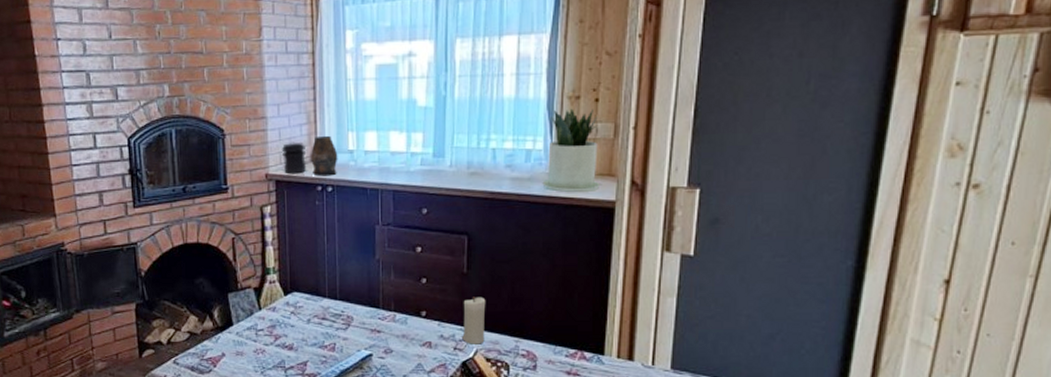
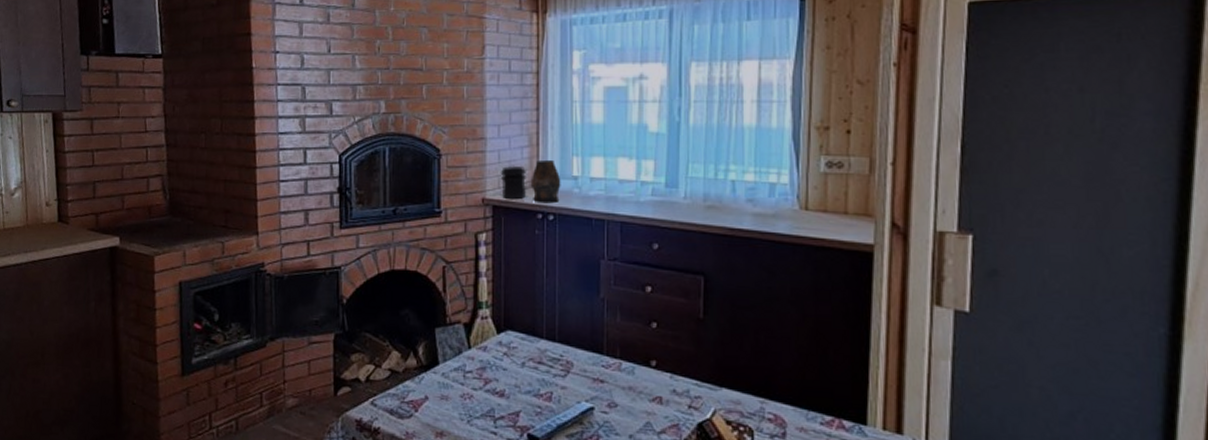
candle: present [462,297,486,344] -> none [698,346,726,404]
planter: present [542,108,601,192] -> none [789,140,856,233]

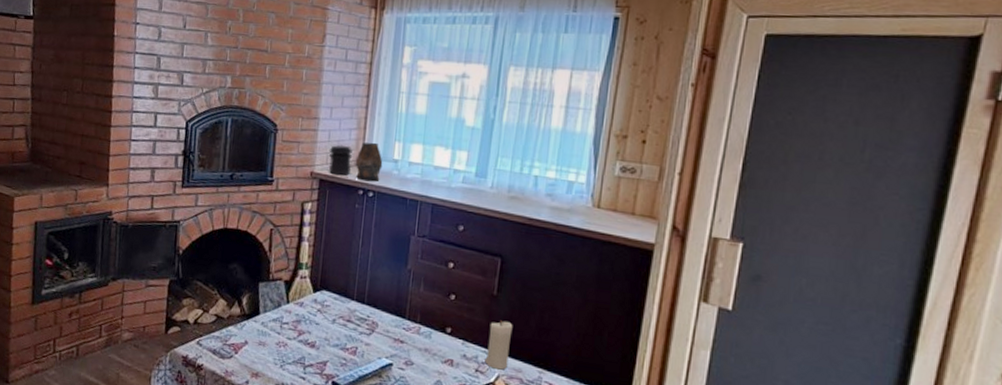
candle: none [698,346,726,404] -> present [485,320,513,370]

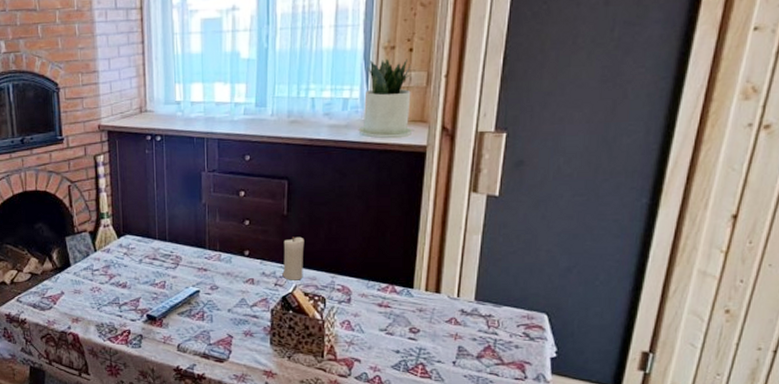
jar: present [328,144,352,176] -> none [112,94,136,125]
ceramic pot: present [356,142,383,182] -> none [140,87,166,127]
planter: none [581,146,644,231] -> present [358,58,413,138]

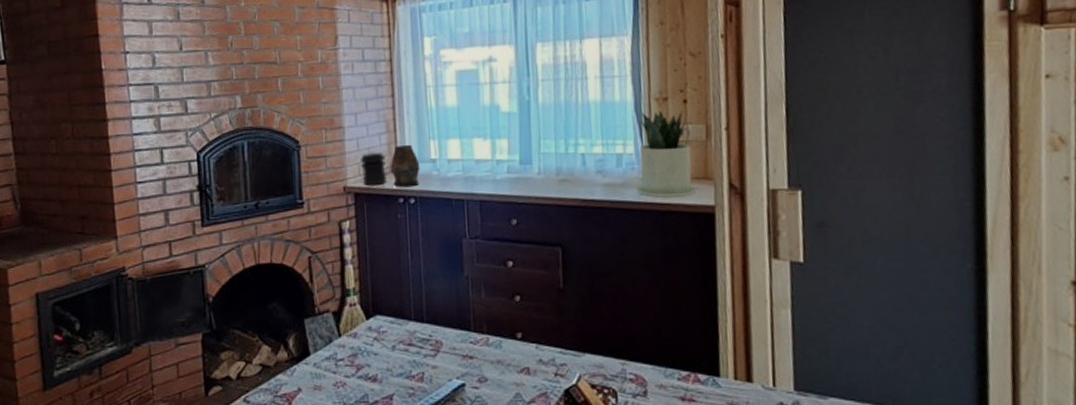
jar: none [112,94,136,125] -> present [360,152,386,187]
ceramic pot: none [140,87,166,127] -> present [391,144,420,188]
candle: present [282,236,304,280] -> none [561,314,588,369]

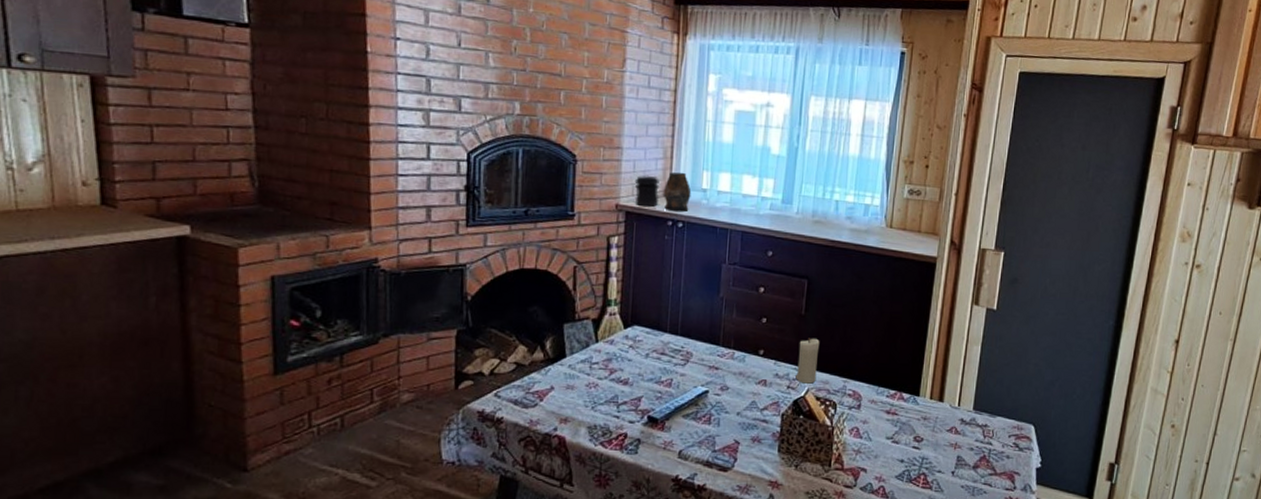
candle: none [561,314,588,369] -> present [795,338,820,384]
planter: present [636,110,698,198] -> none [877,171,927,247]

